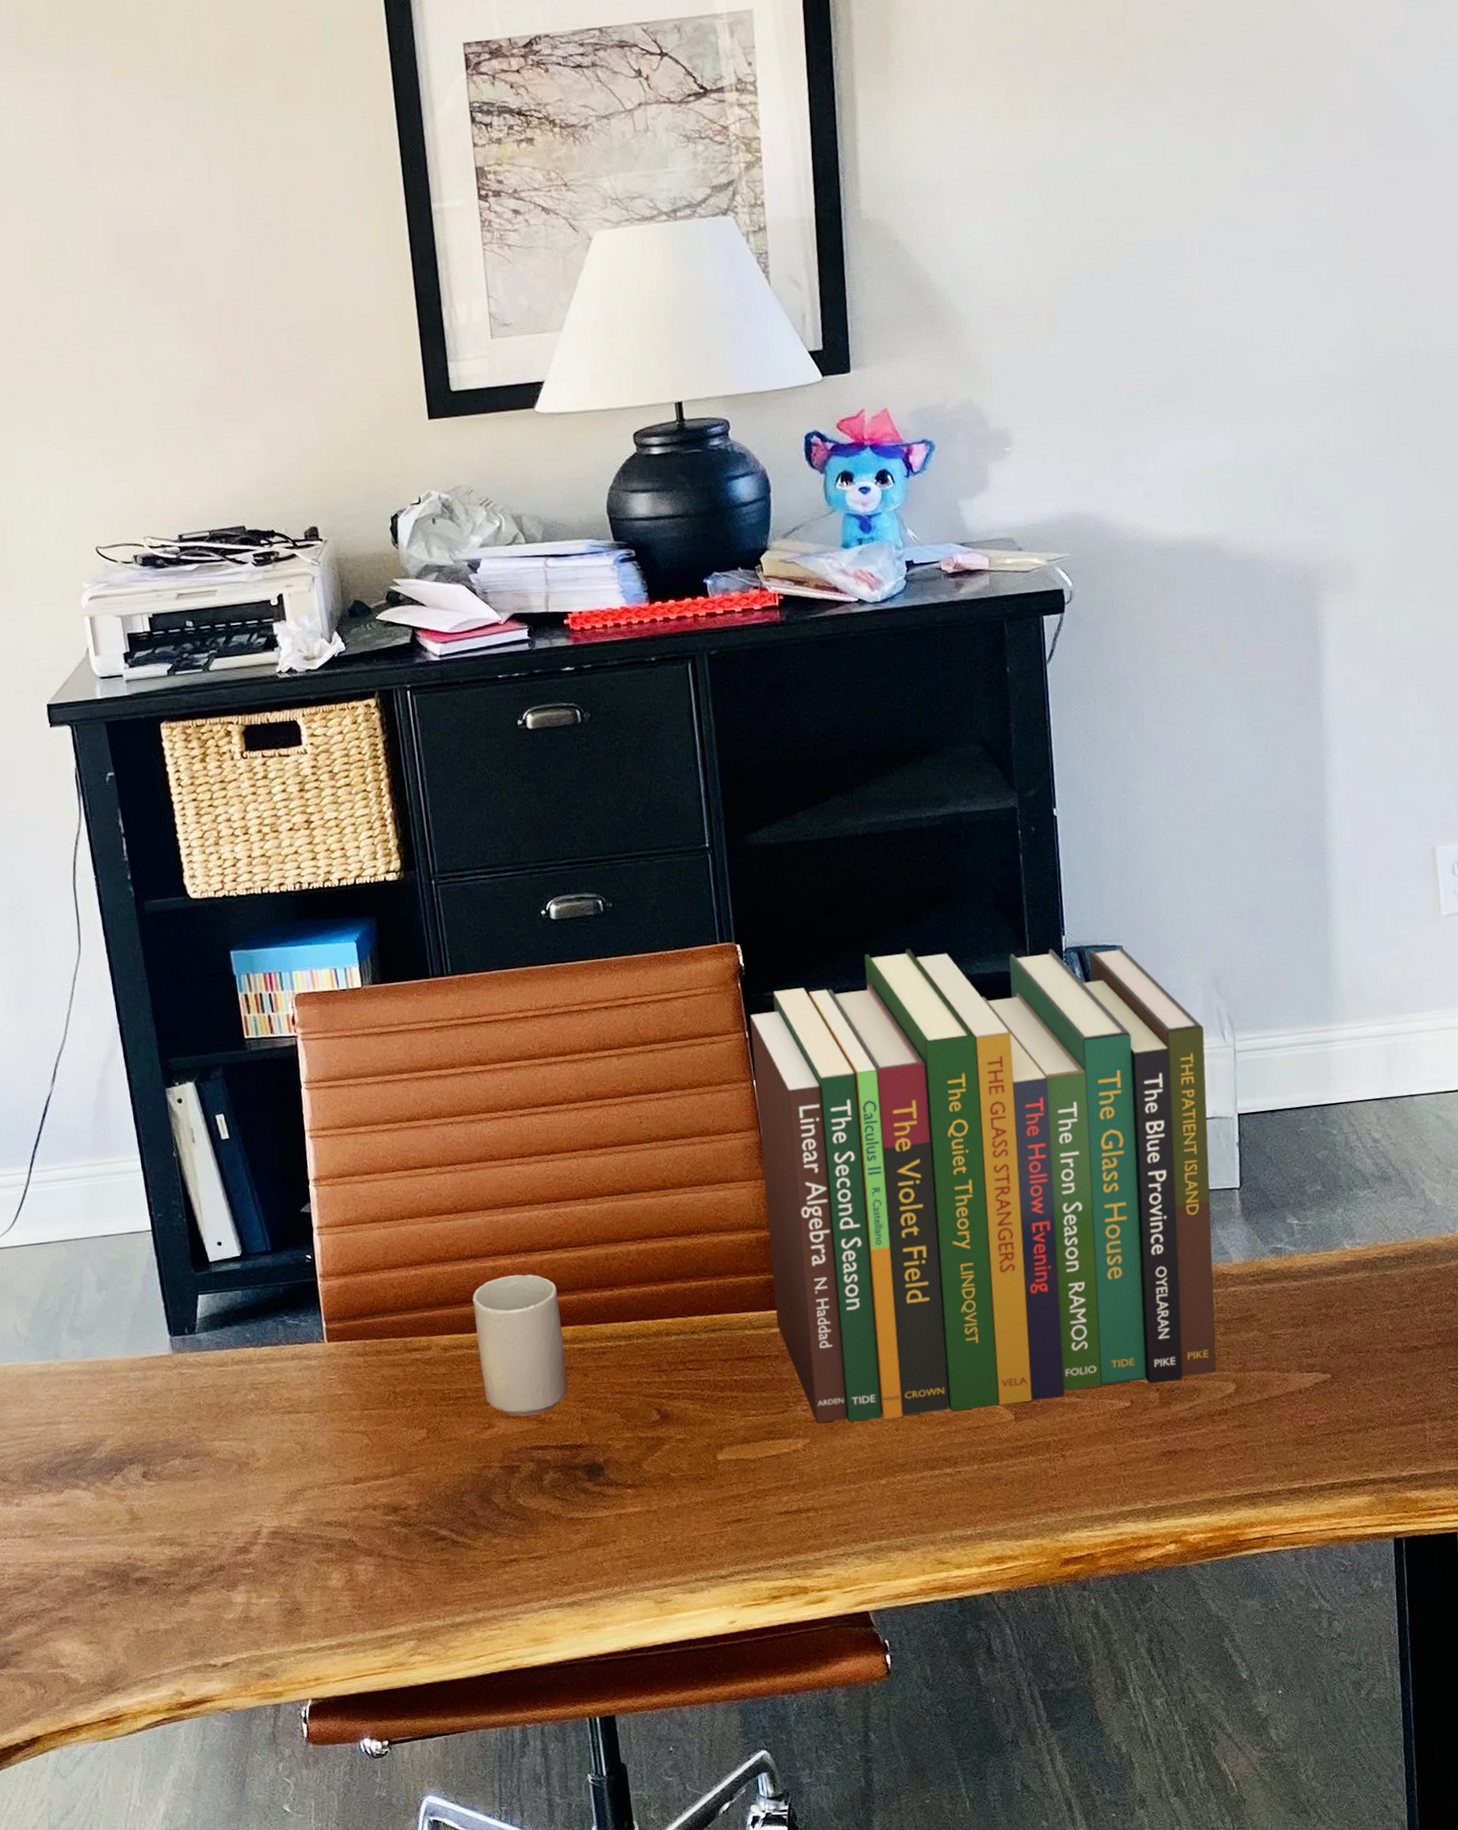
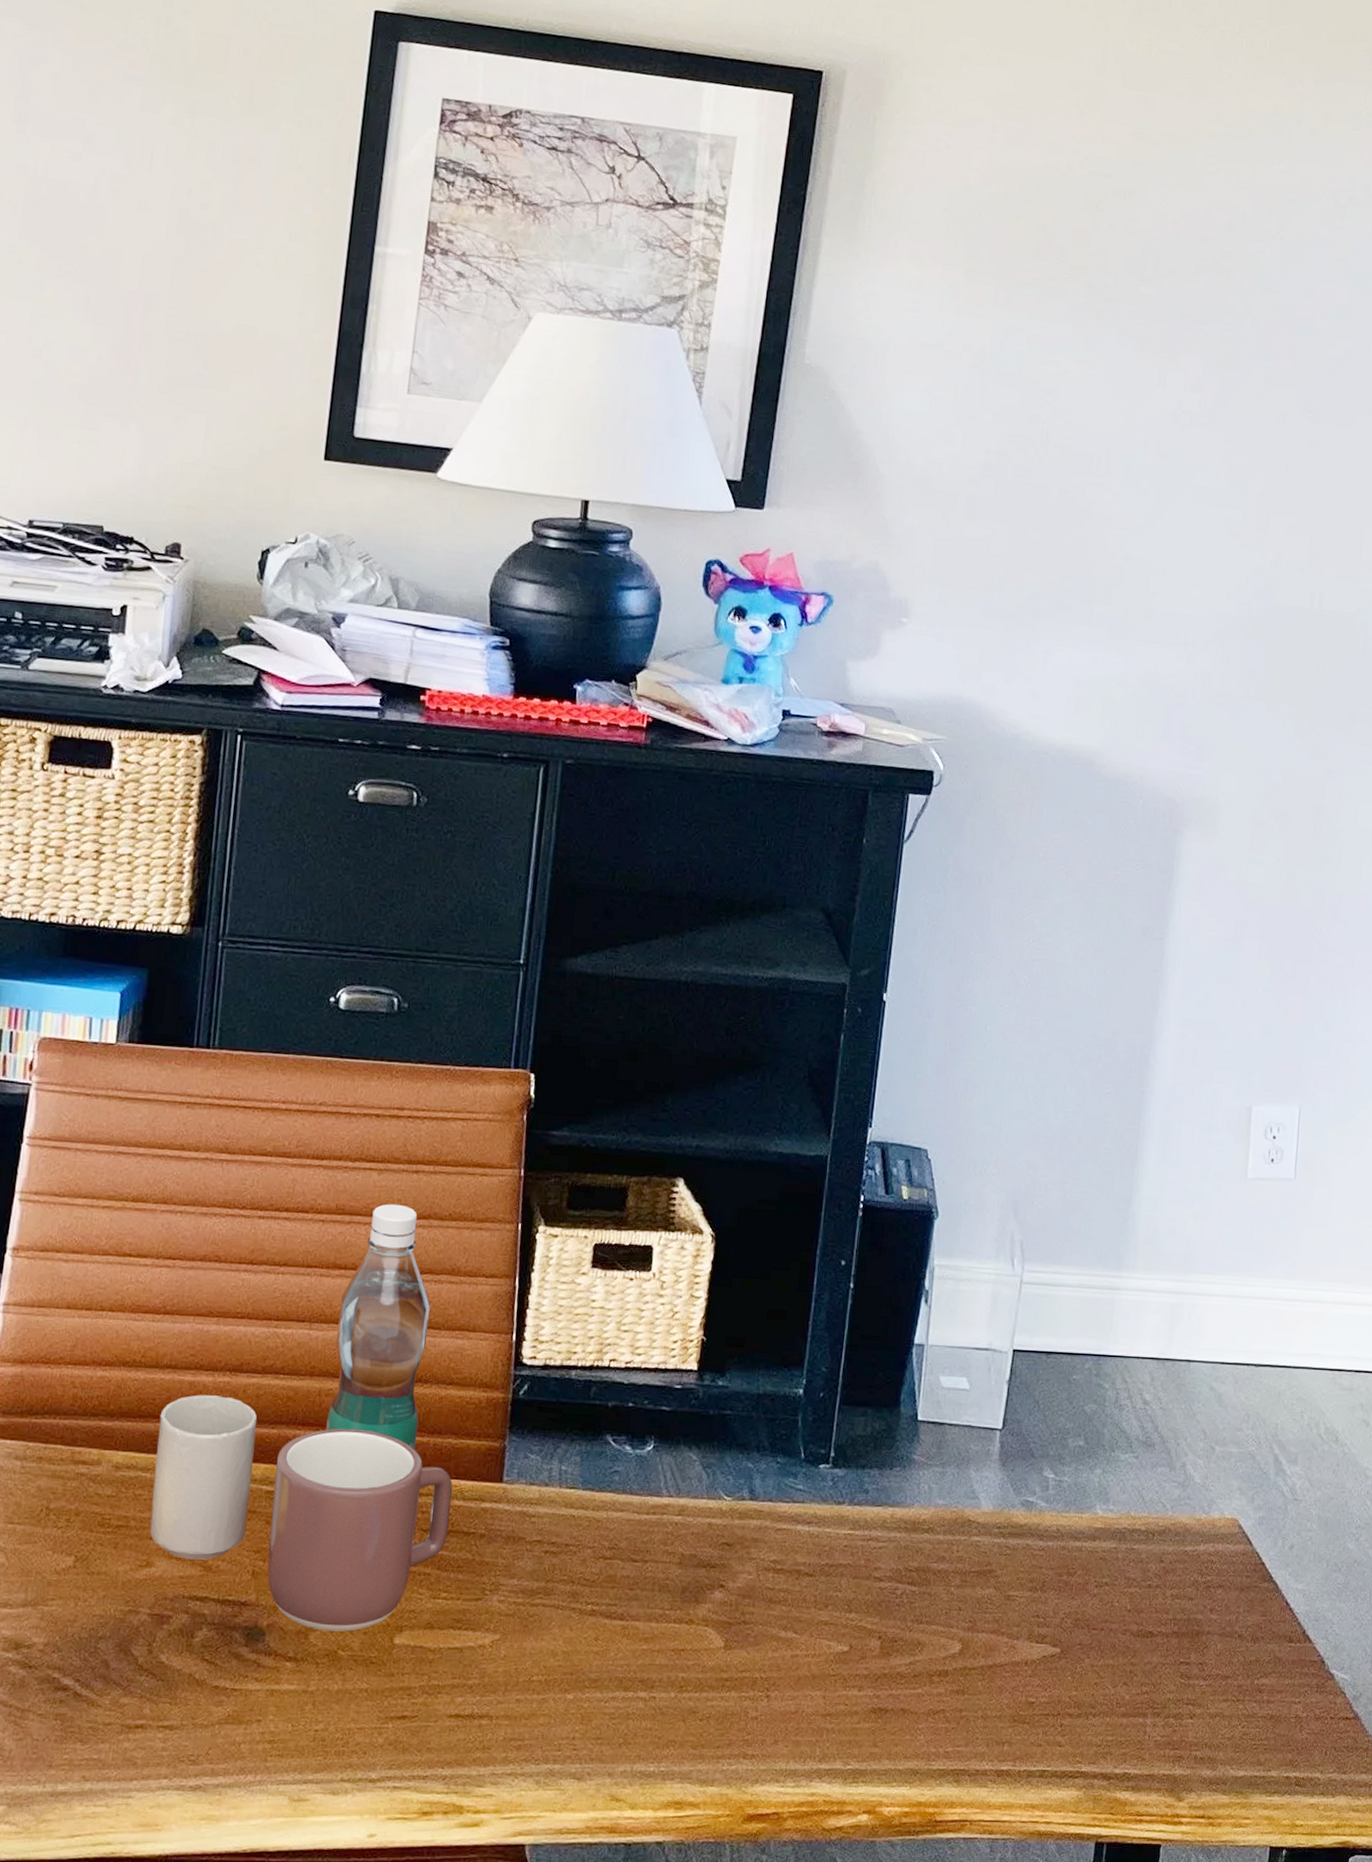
mug: none [581,1282,746,1459] -> present [267,1428,452,1632]
bottle: none [607,1082,702,1293] -> present [326,1203,431,1449]
books: present [750,946,1217,1423] -> none [490,1108,995,1630]

